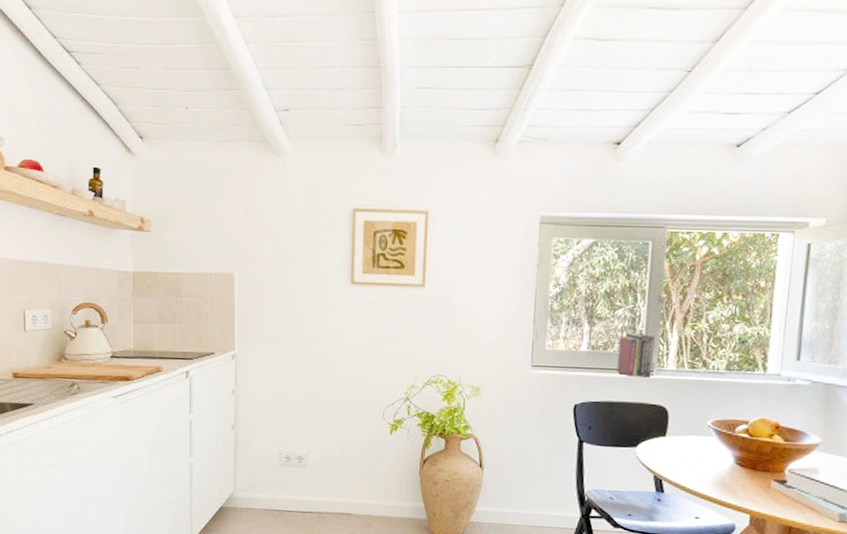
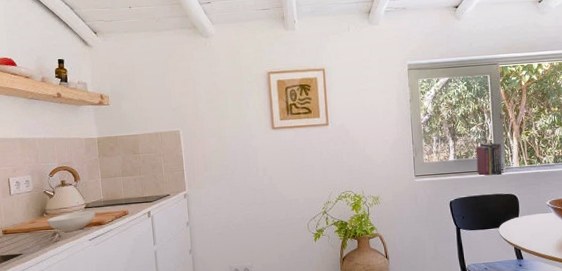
bowl: none [65,360,124,384] -> present [46,210,97,232]

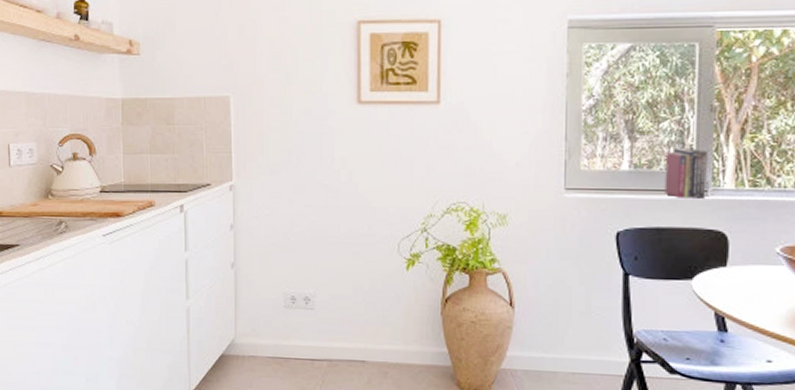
bowl: present [46,210,97,232] -> none [51,195,114,222]

